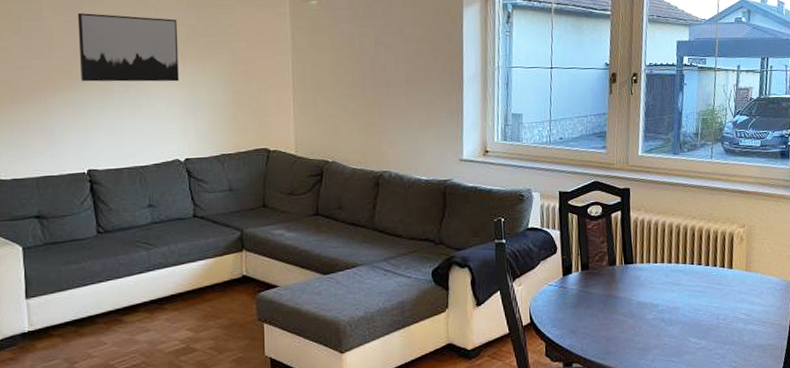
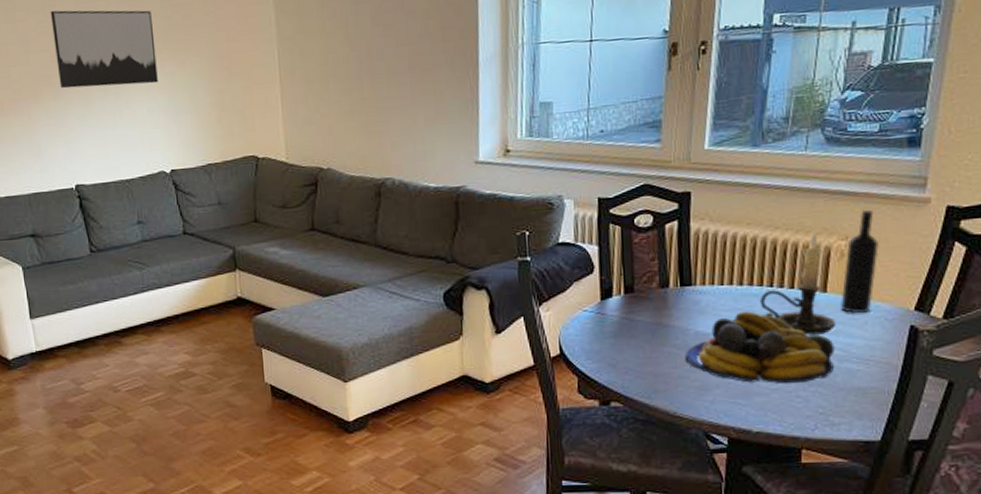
fruit bowl: none [630,284,741,344] -> present [684,311,835,384]
candle holder: none [684,222,740,303] -> present [759,233,835,335]
wine bottle: none [742,204,767,286] -> present [839,209,879,314]

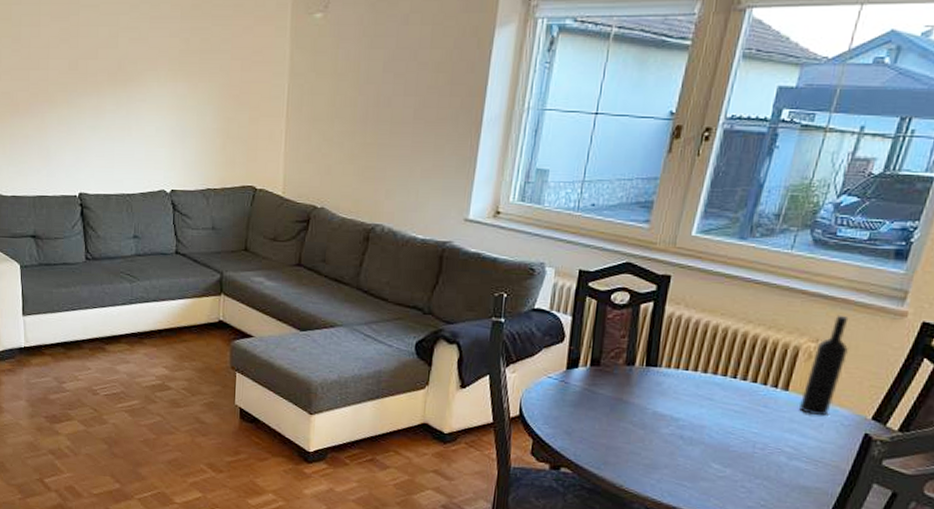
wall art: present [50,10,158,89] -> none [73,19,171,103]
fruit bowl: present [684,311,835,384] -> none [639,398,787,475]
candle holder: present [759,233,835,335] -> none [720,331,792,431]

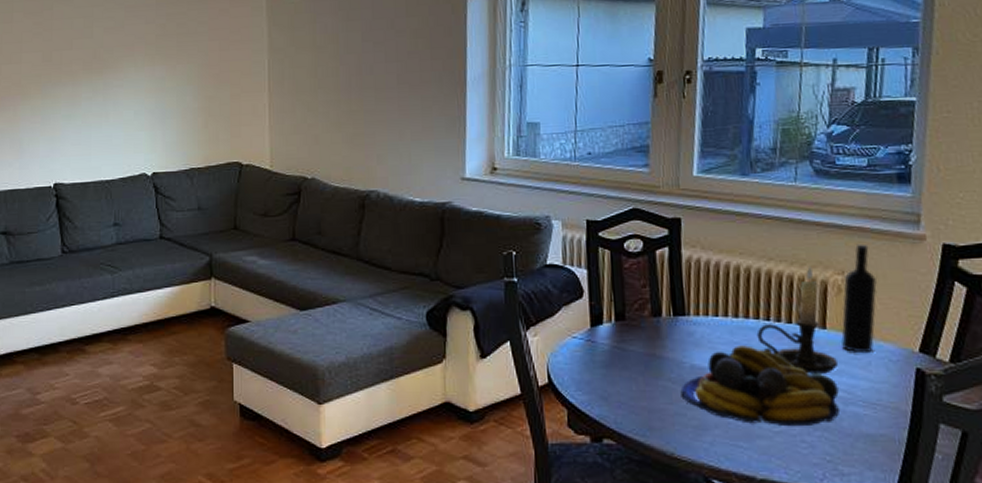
fruit bowl: none [639,398,787,475] -> present [680,345,839,427]
candle holder: none [720,331,792,431] -> present [756,266,838,374]

